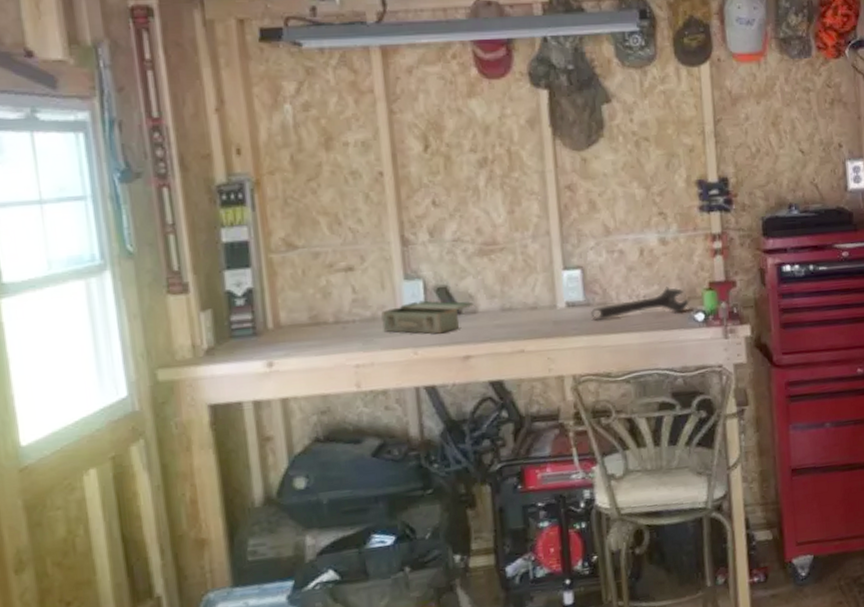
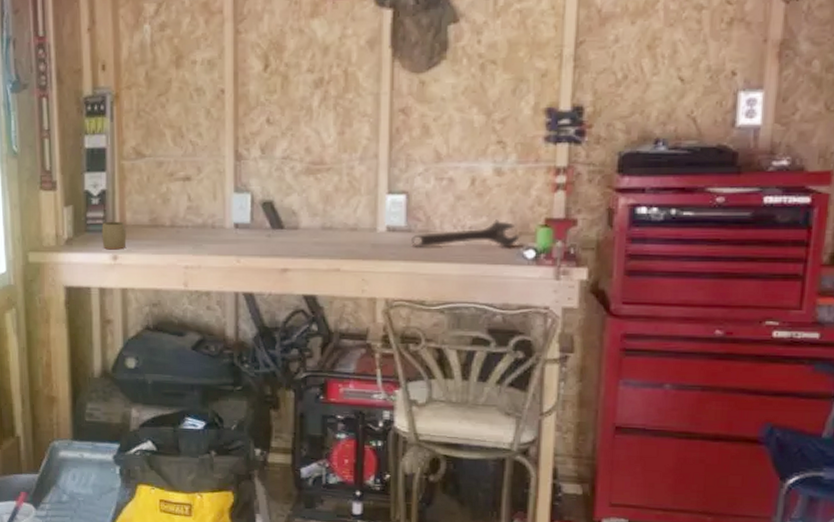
mug: none [250,322,283,356] -> present [102,221,127,250]
toolbox: present [381,300,474,334] -> none [211,213,296,245]

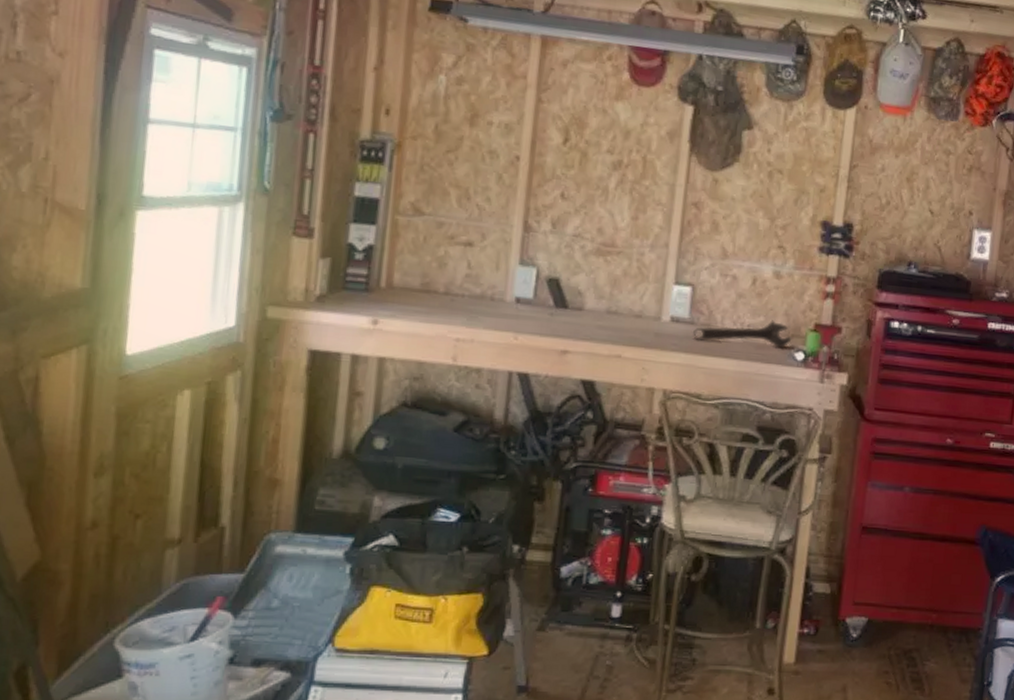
mug: present [102,221,127,250] -> none [361,280,393,314]

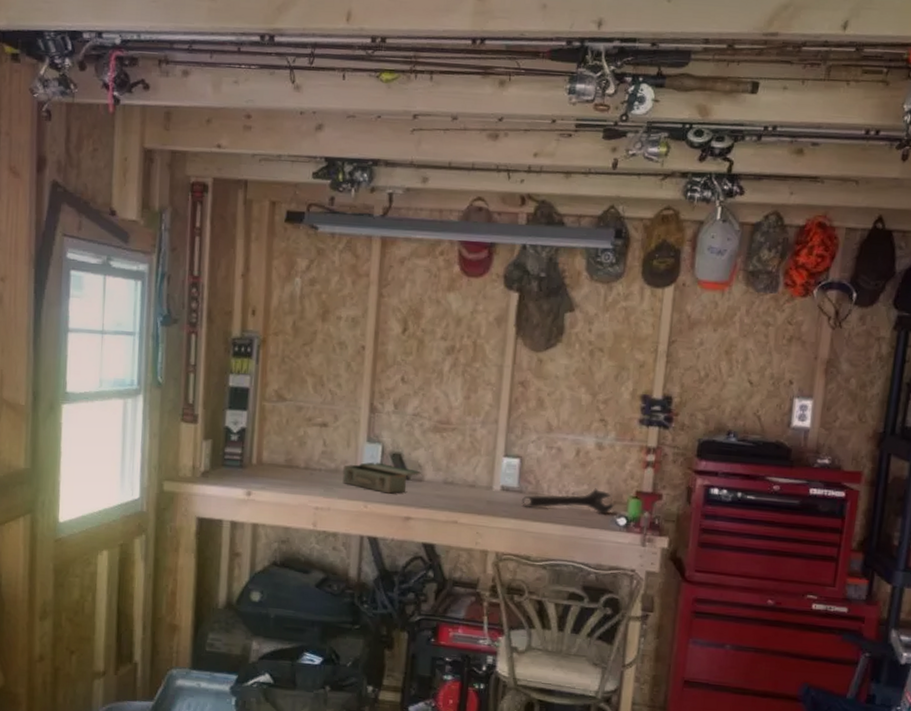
toolbox: none [489,287,581,324] -> present [342,462,421,494]

